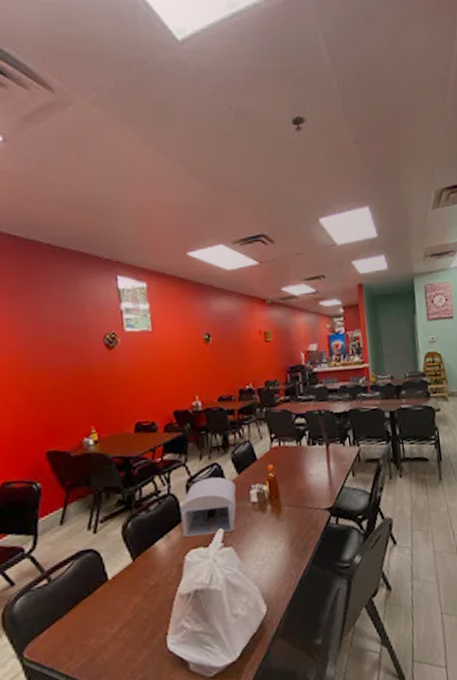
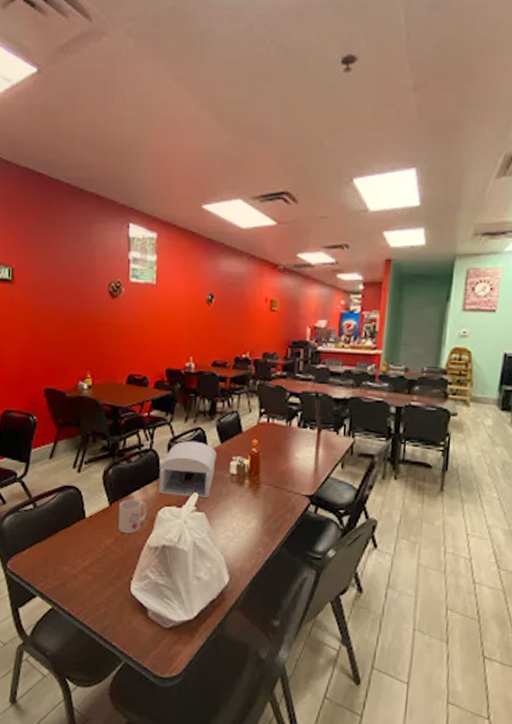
mug: none [143,548,174,588] -> present [119,499,148,534]

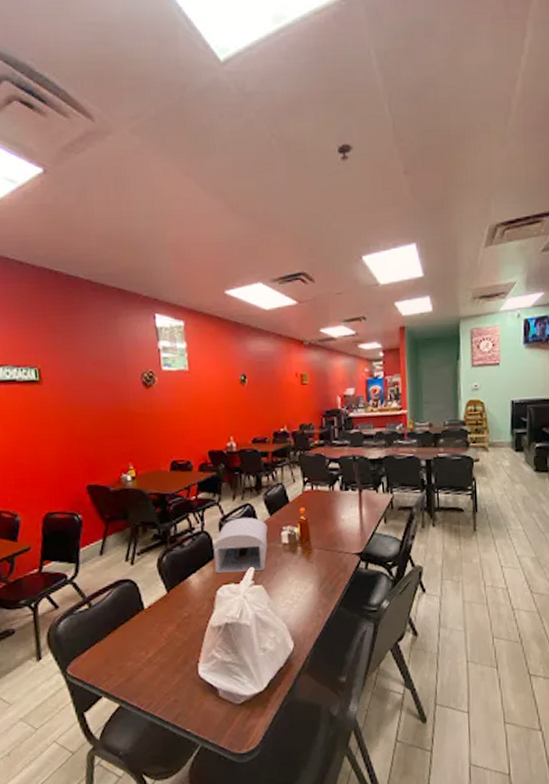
mug: present [119,499,148,534] -> none [177,582,206,619]

